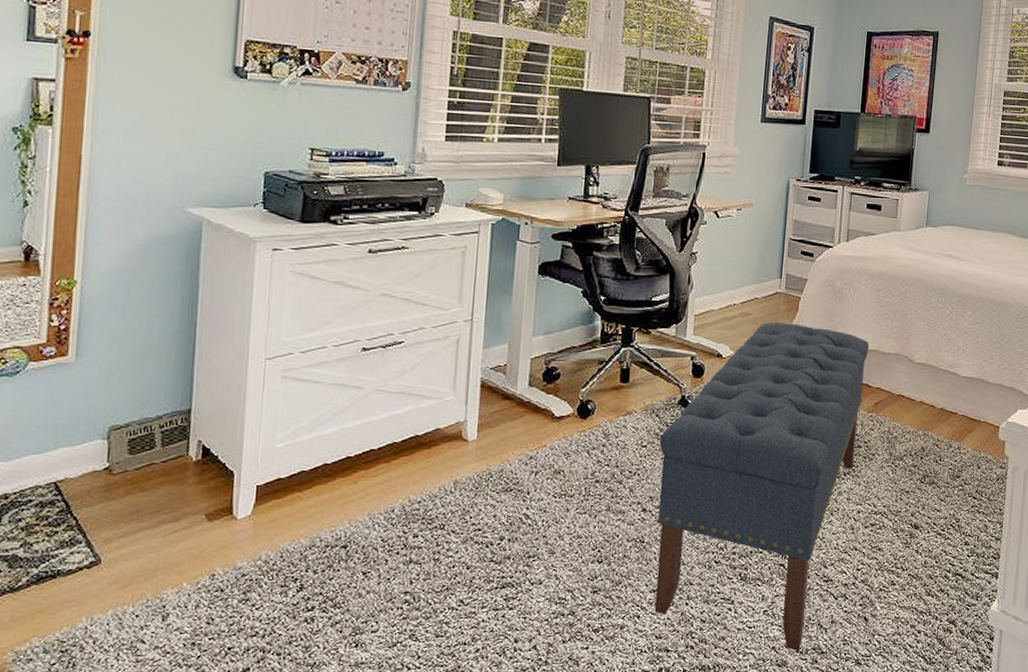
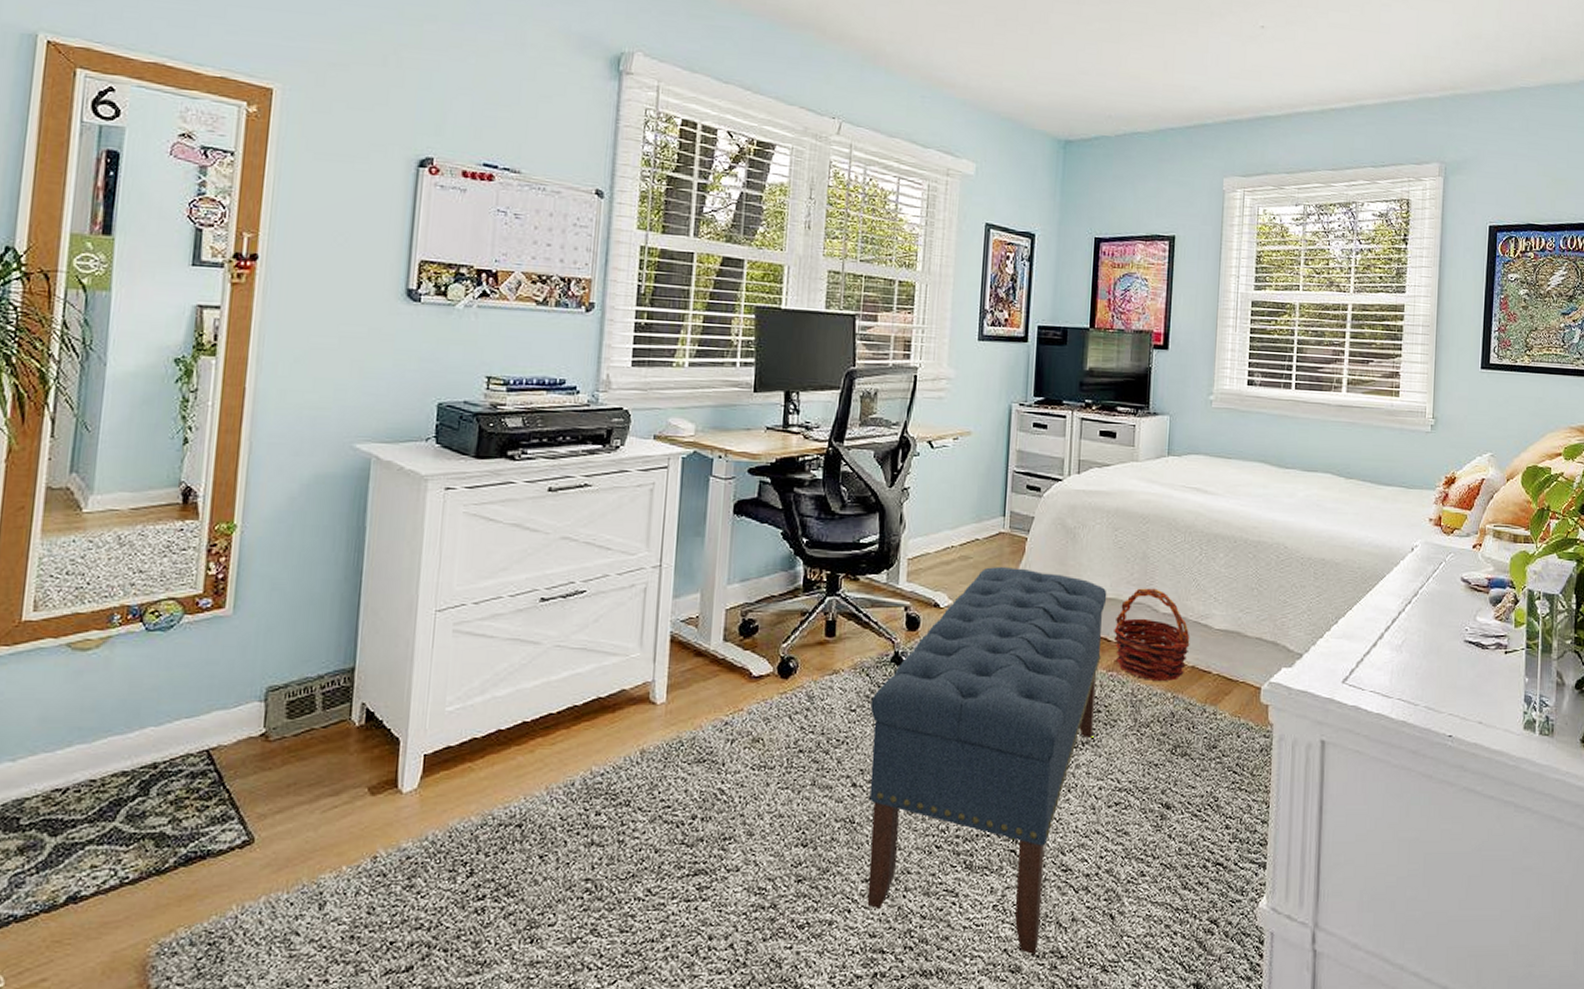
basket: none [874,341,940,421] -> present [1113,588,1190,681]

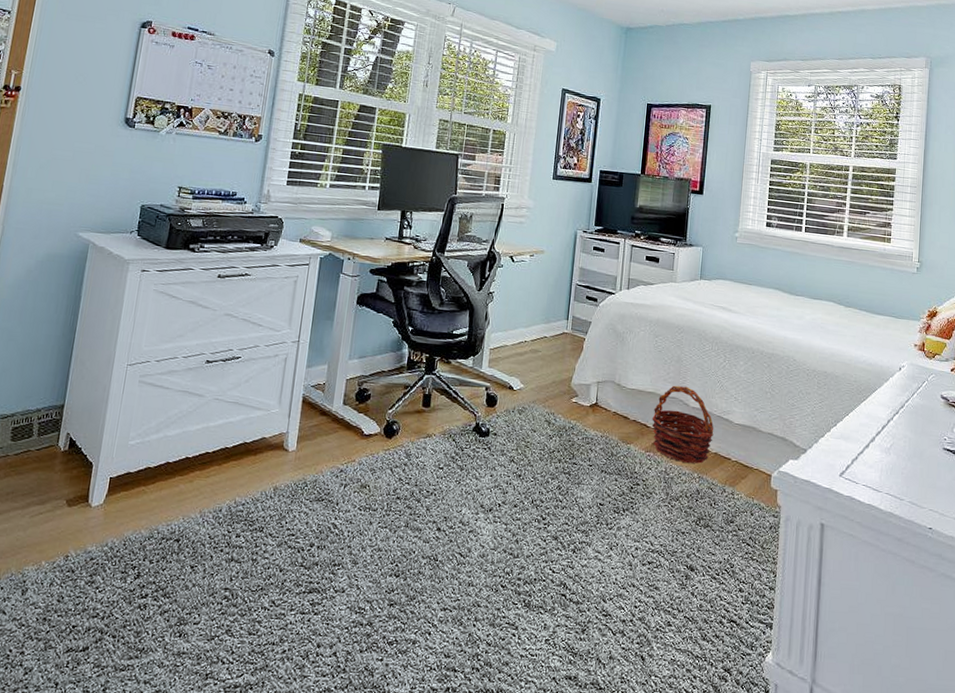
bench: present [867,567,1107,954] -> none [444,360,648,684]

